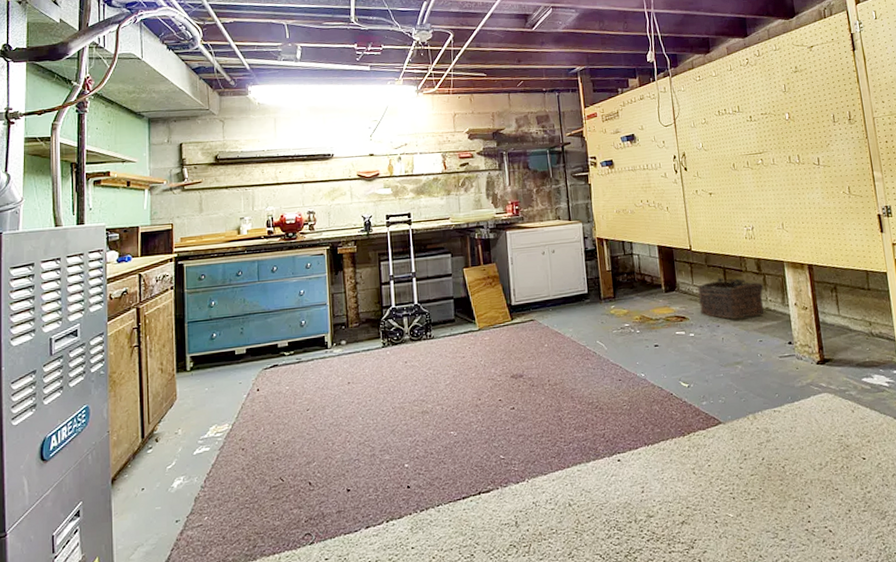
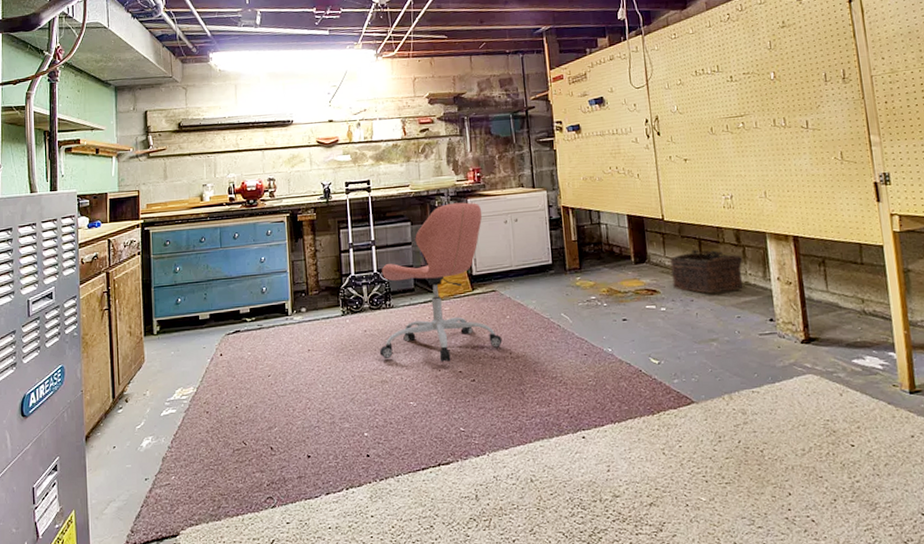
office chair: none [419,234,541,391] -> present [379,202,503,362]

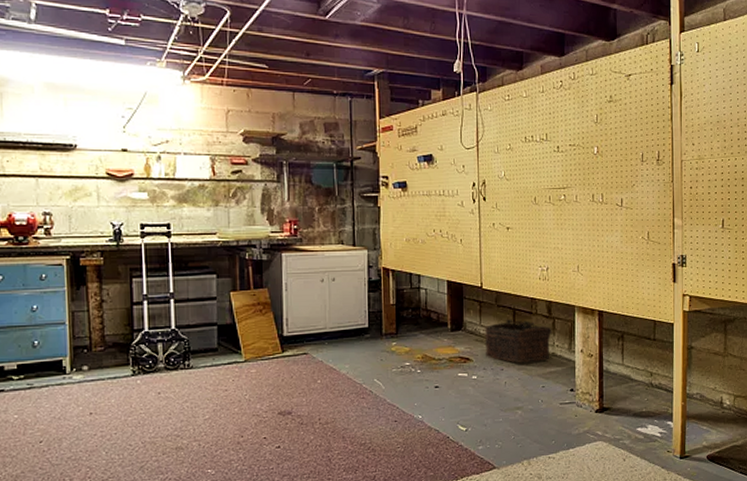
office chair: present [379,202,503,362] -> none [174,256,312,428]

